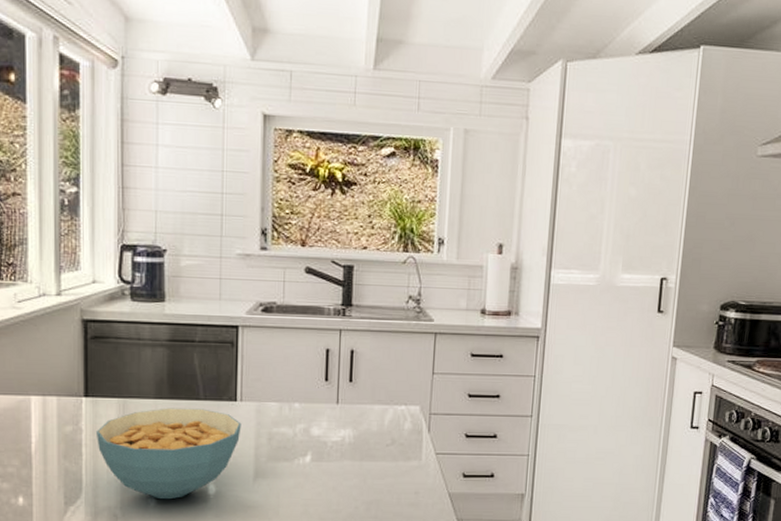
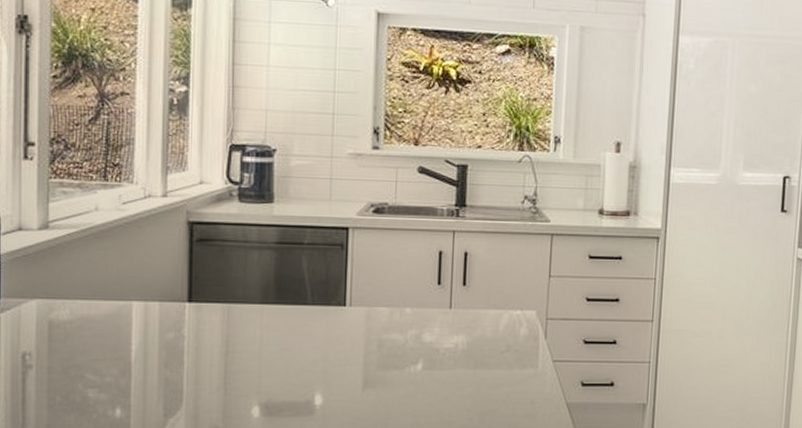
cereal bowl: present [97,408,242,499] -> none [199,313,350,410]

